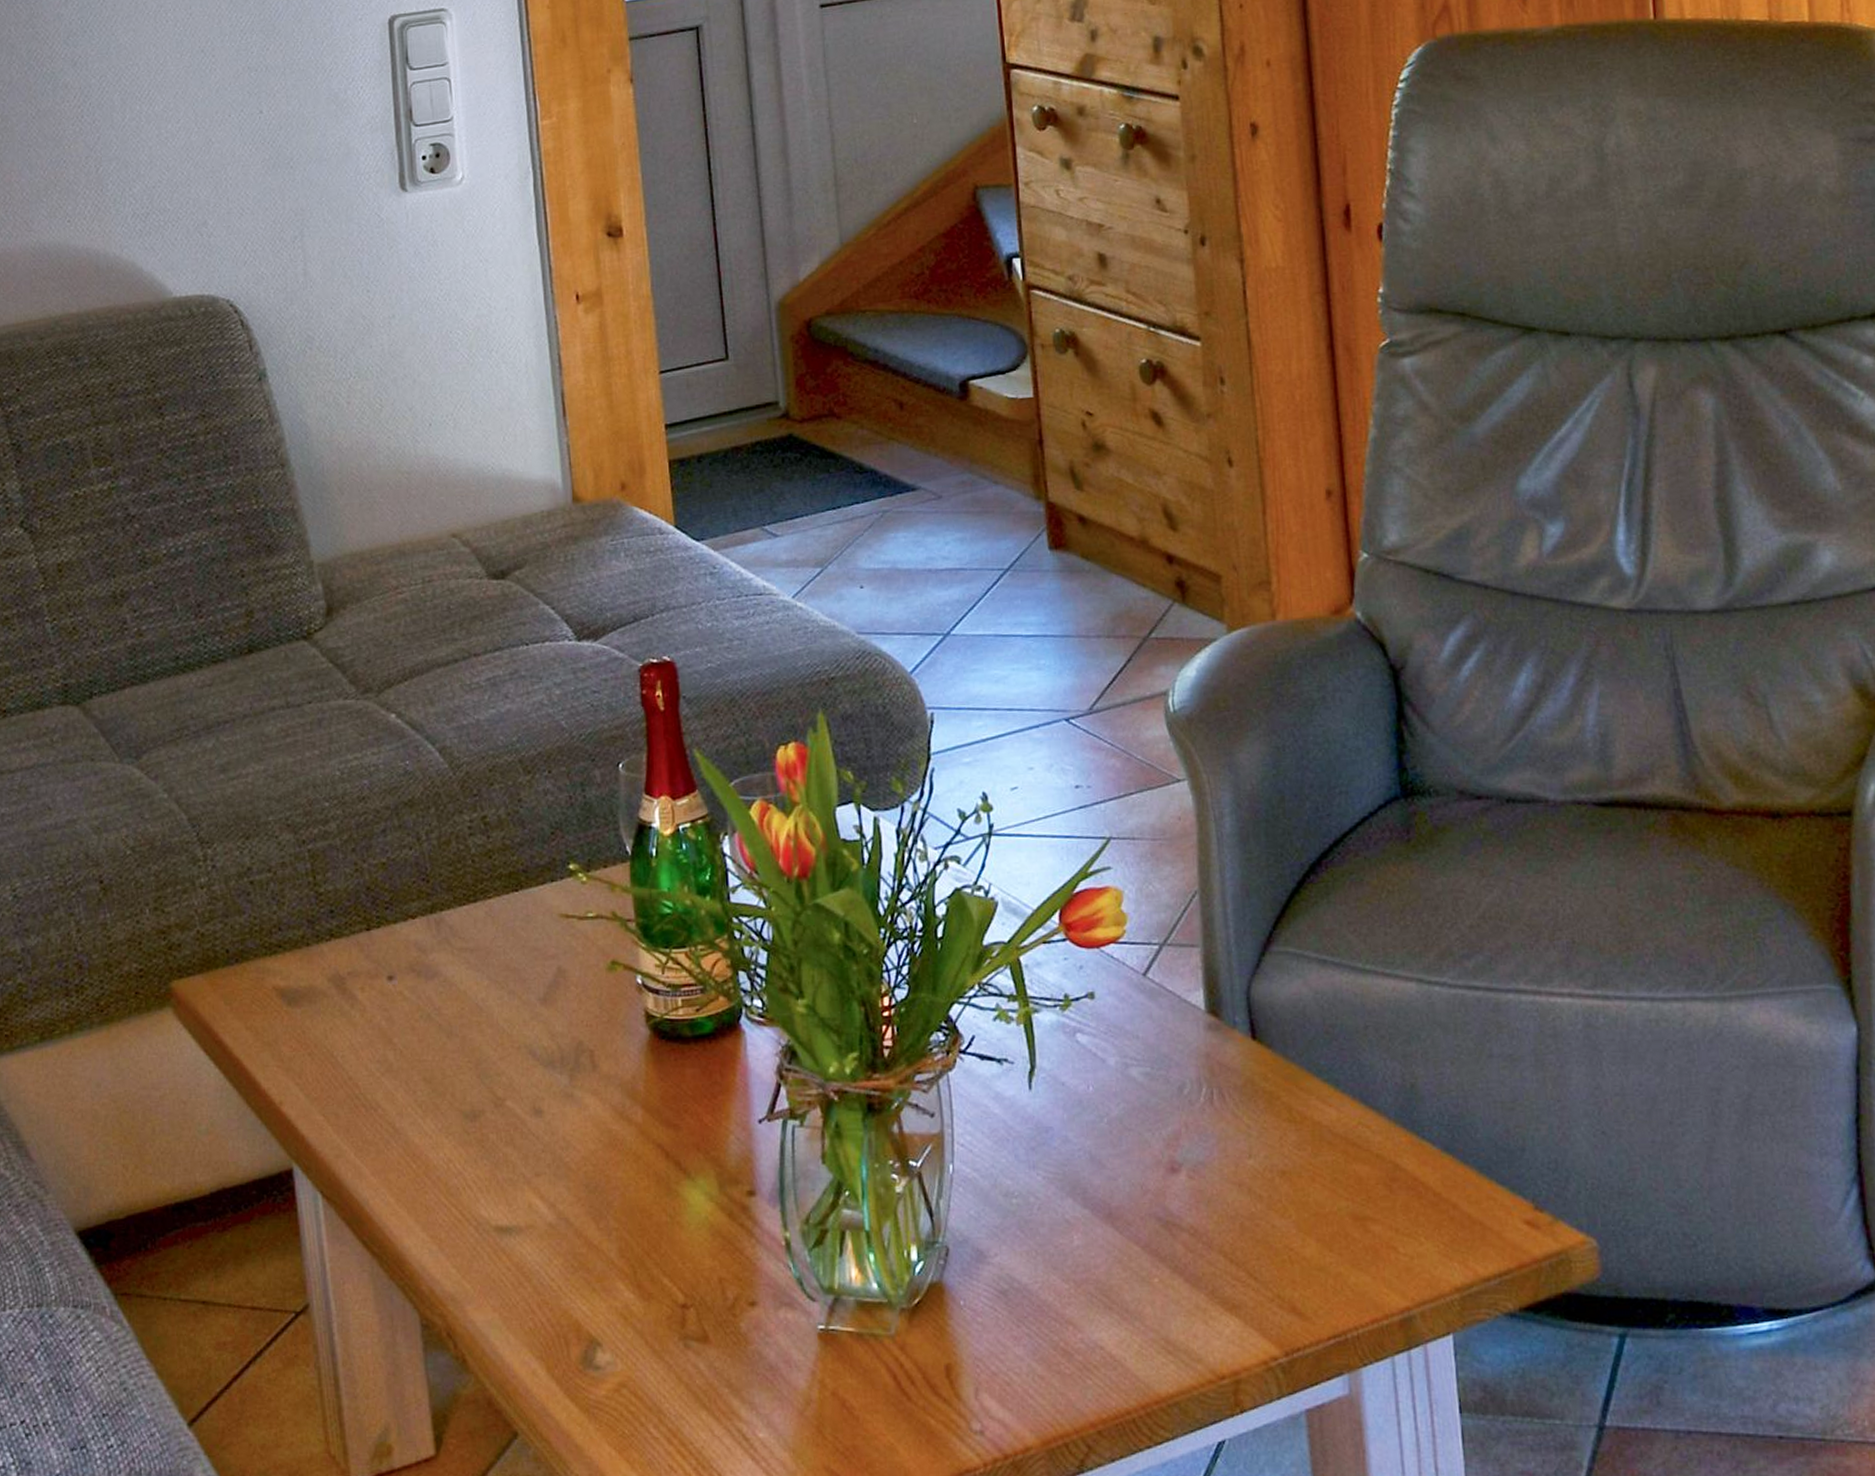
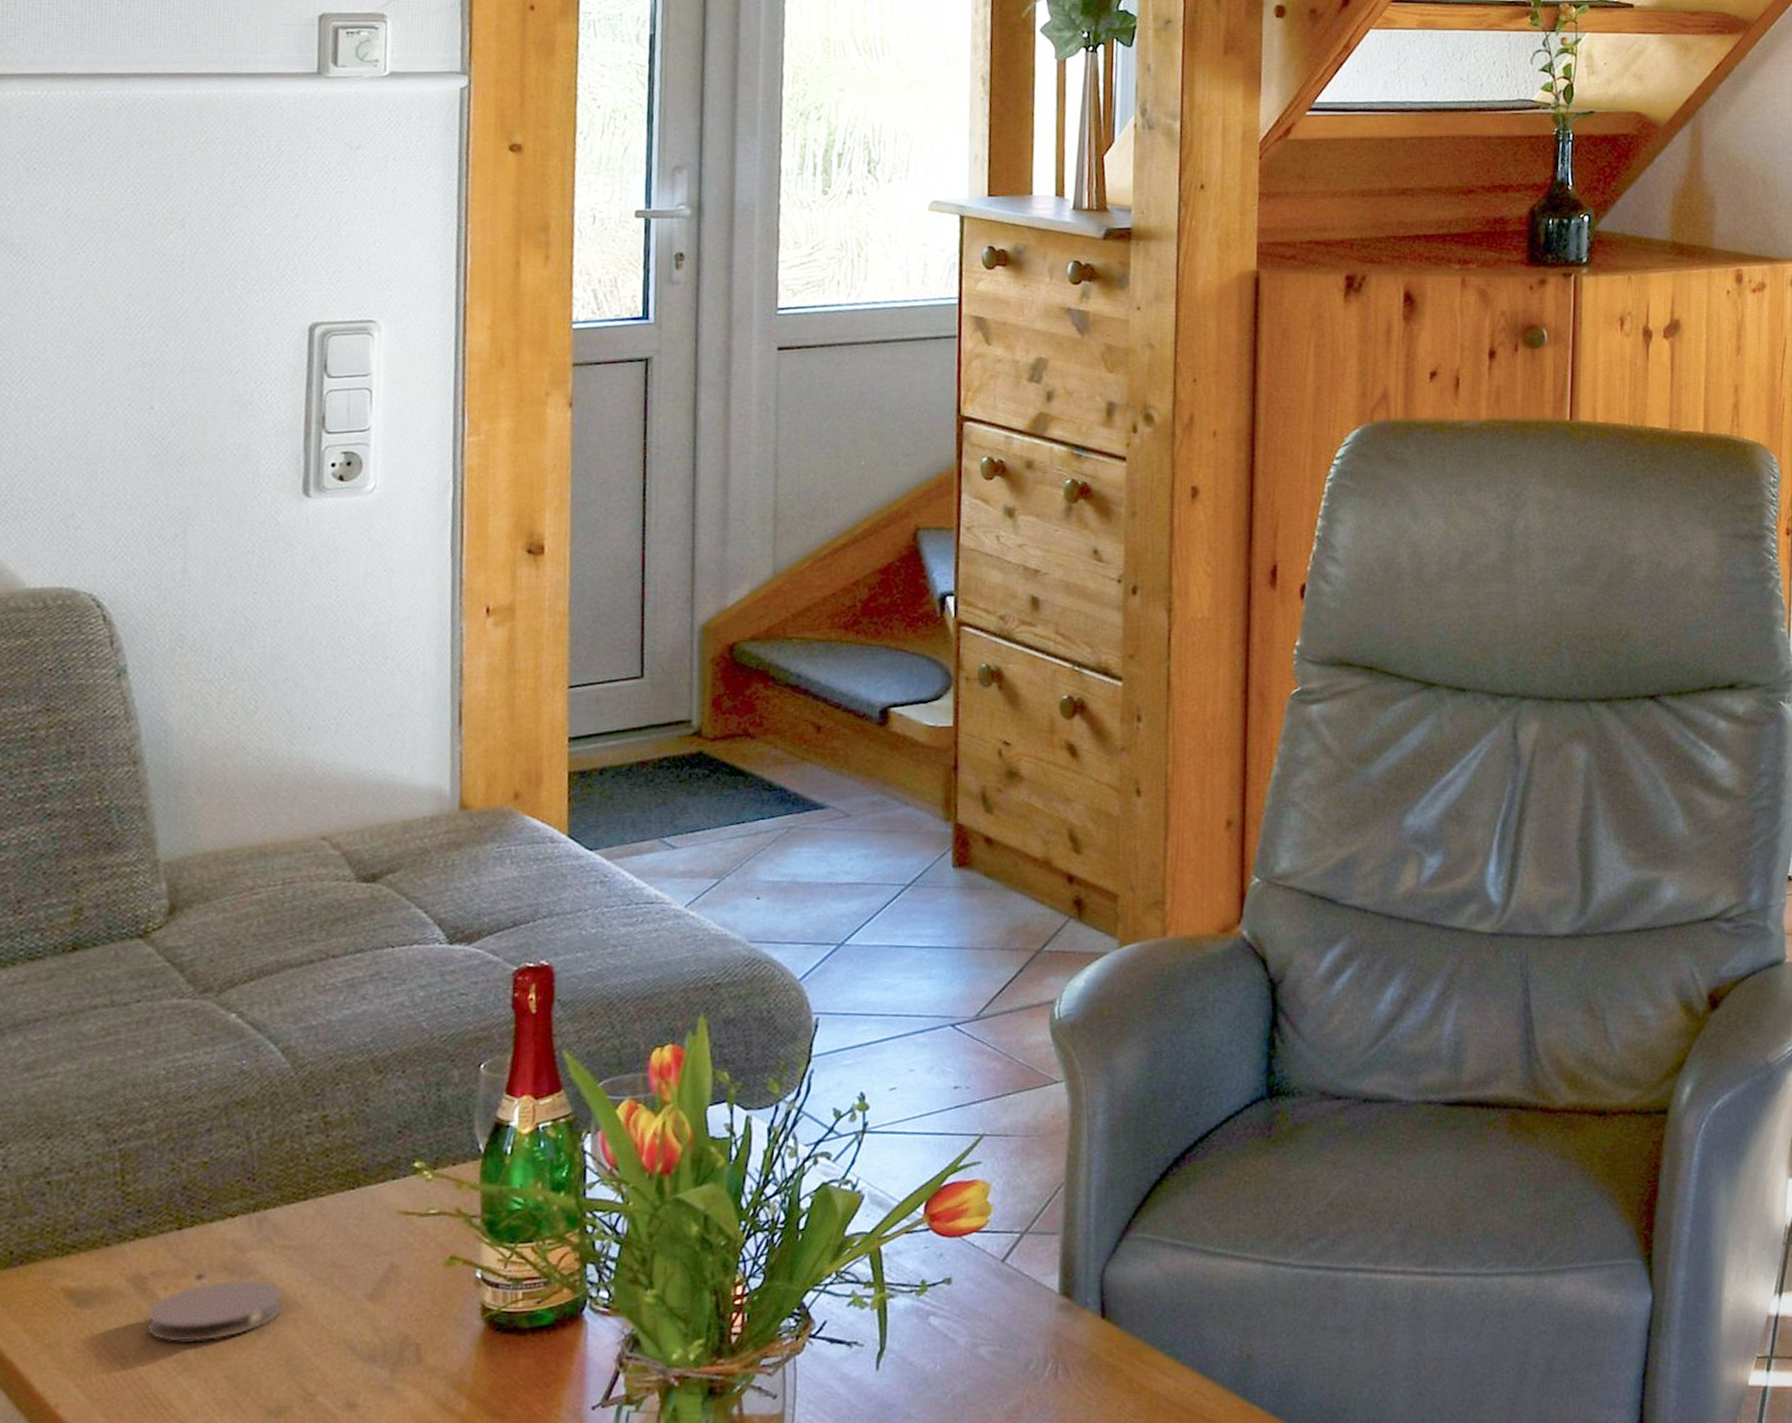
coaster: none [349,980,467,1044] -> present [146,1278,284,1343]

